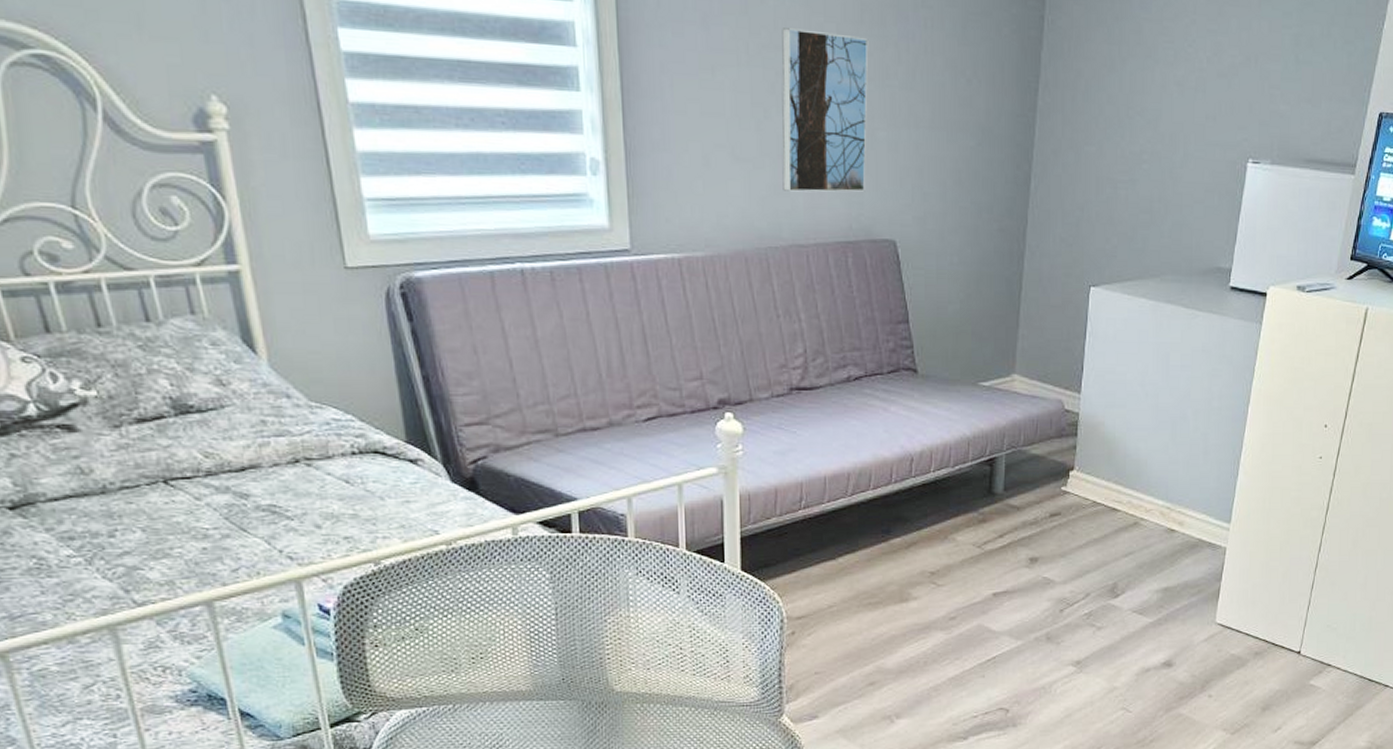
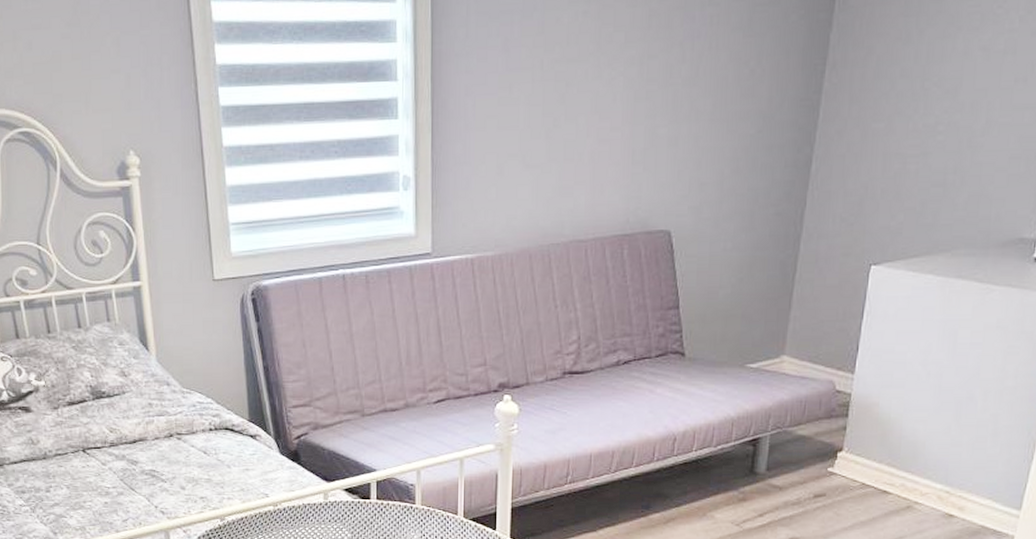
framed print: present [782,28,869,193] -> none [567,41,655,192]

